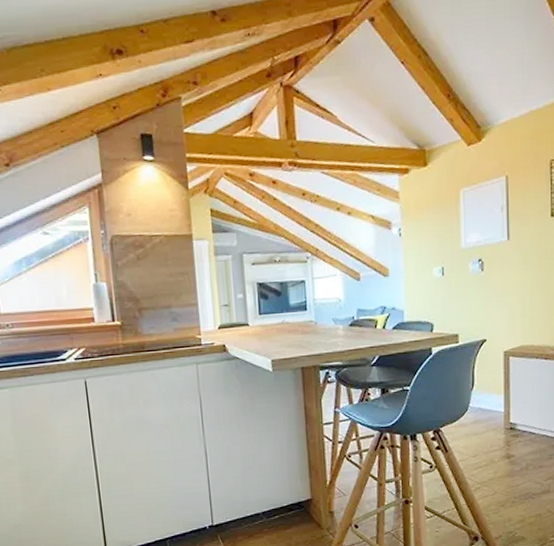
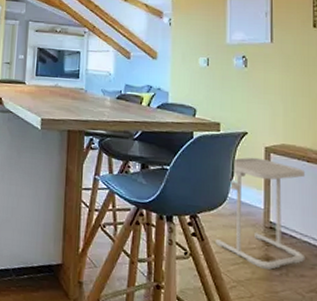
side table: none [459,363,544,467] -> present [215,157,306,270]

